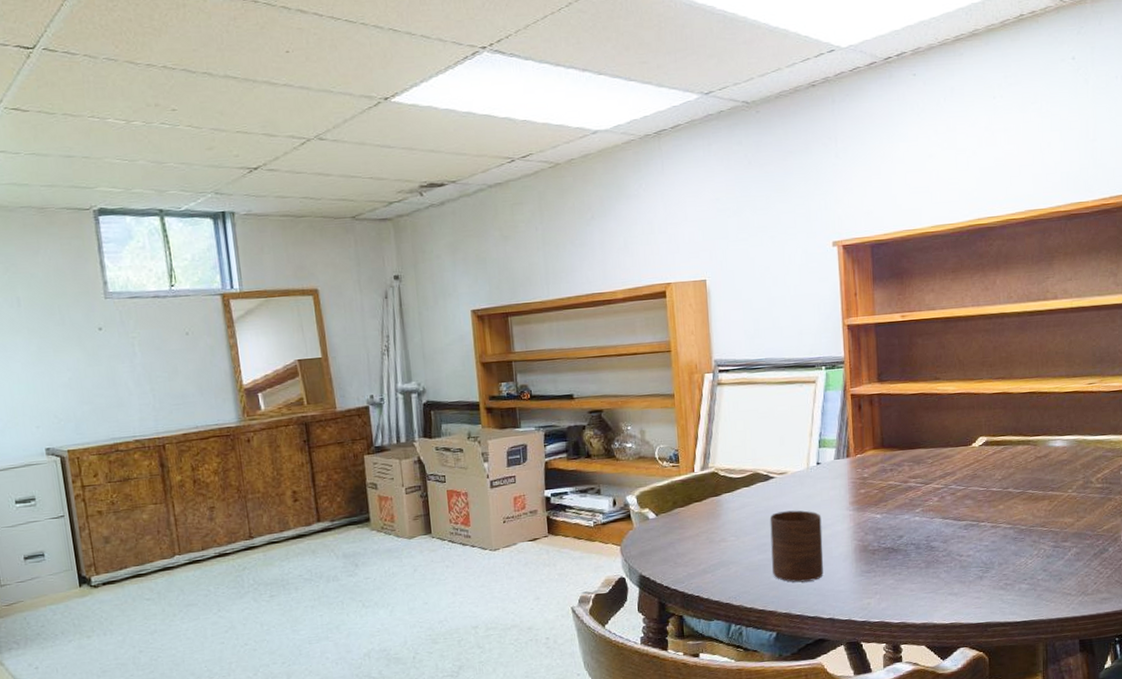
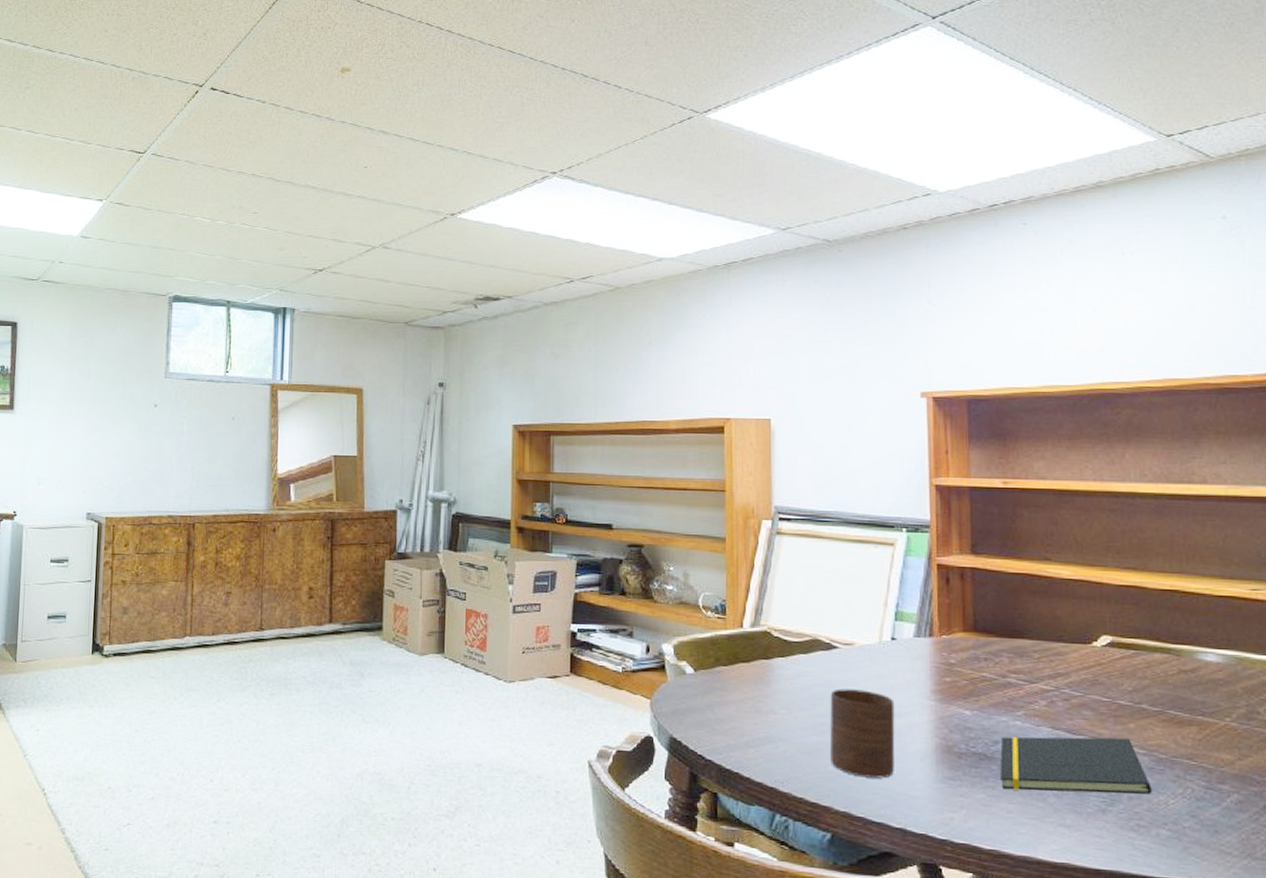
notepad: none [904,517,1016,574] -> present [1000,737,1152,794]

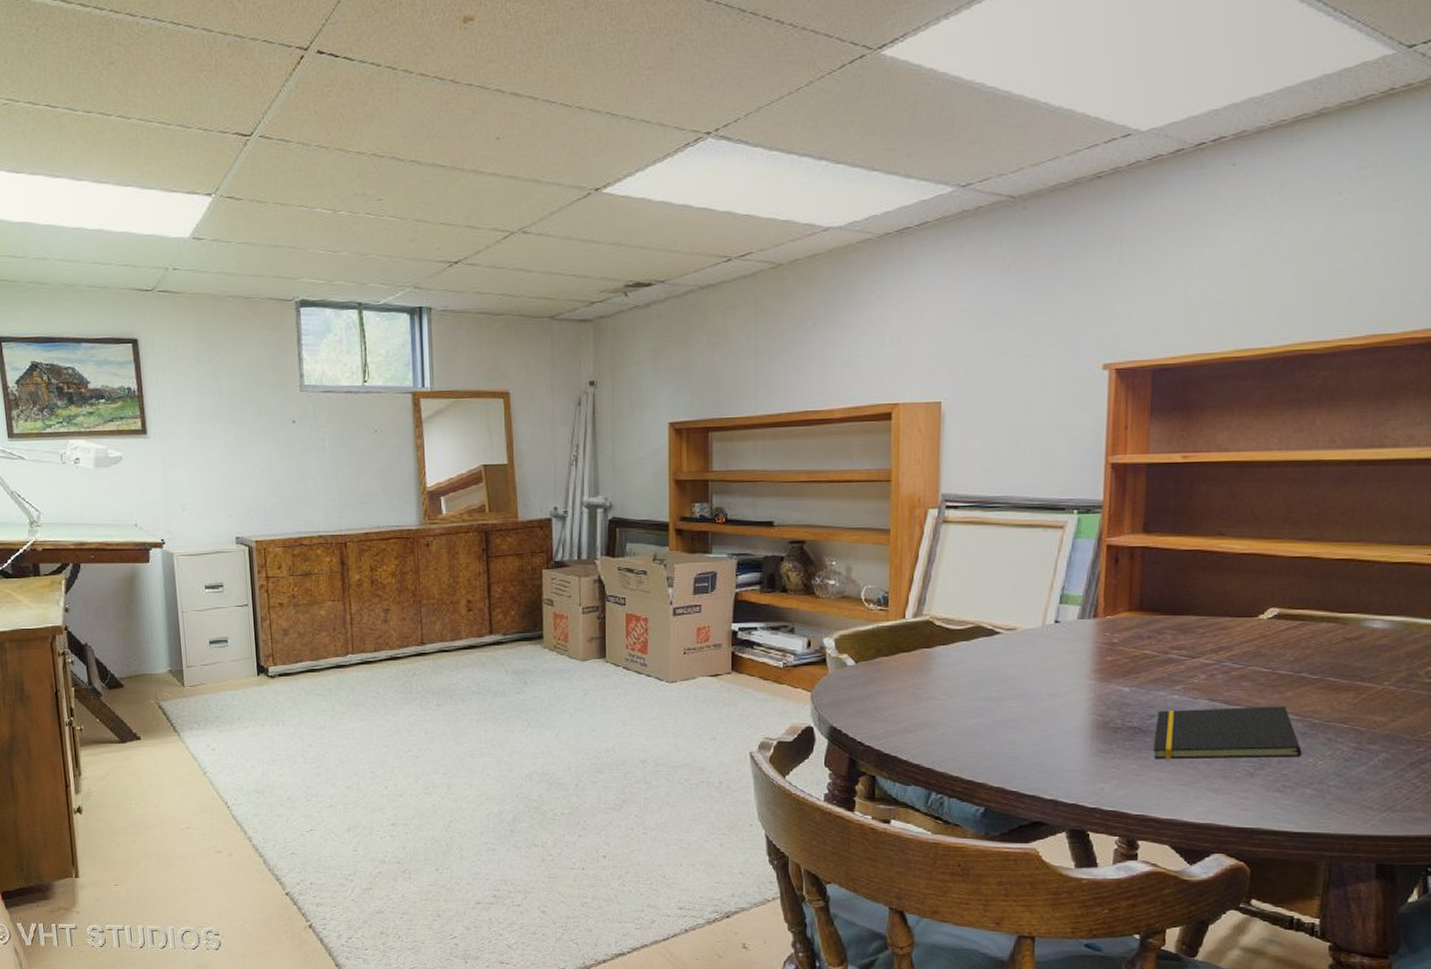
cup: present [830,688,895,779] -> none [987,672,1054,755]

